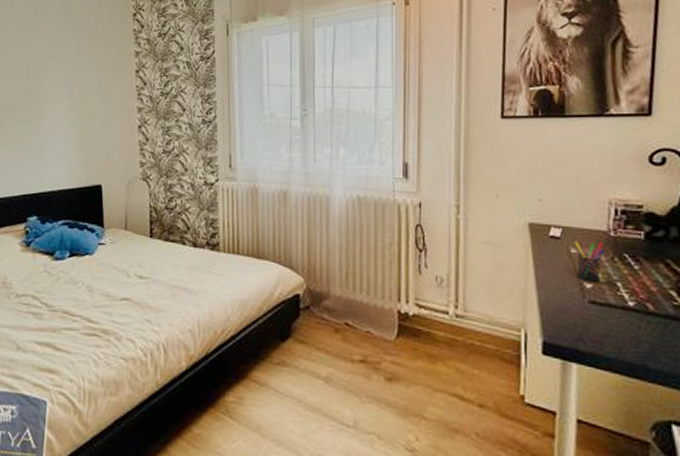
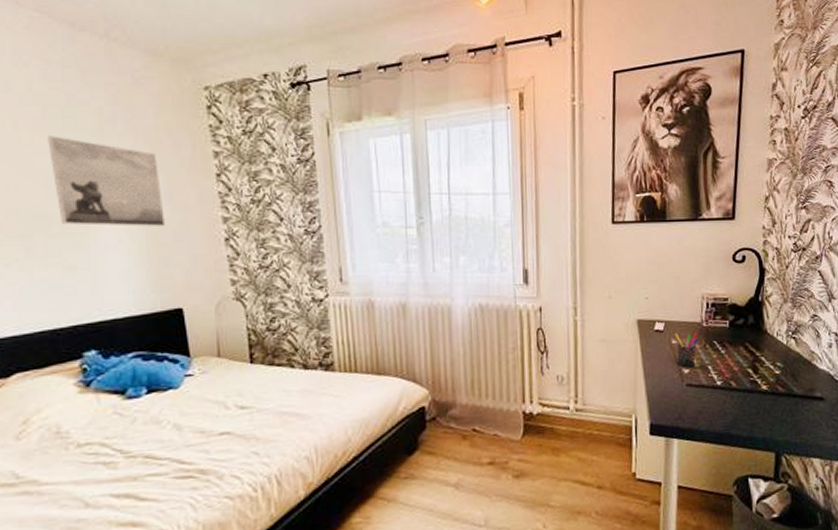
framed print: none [19,42,95,114] -> present [48,136,165,226]

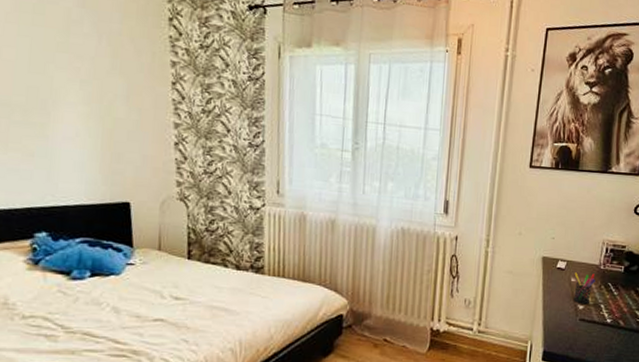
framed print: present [48,136,165,226] -> none [17,29,121,125]

